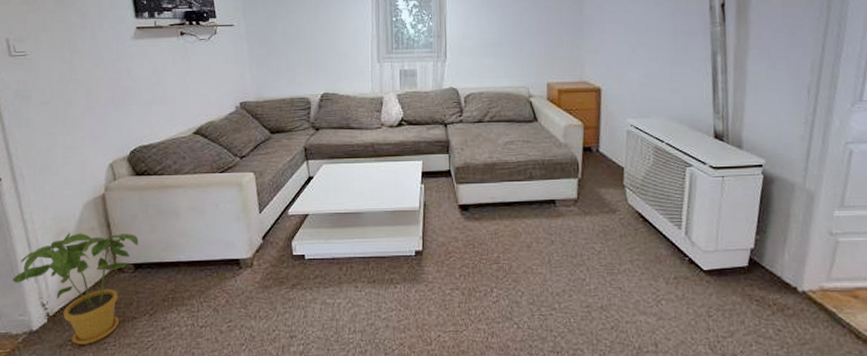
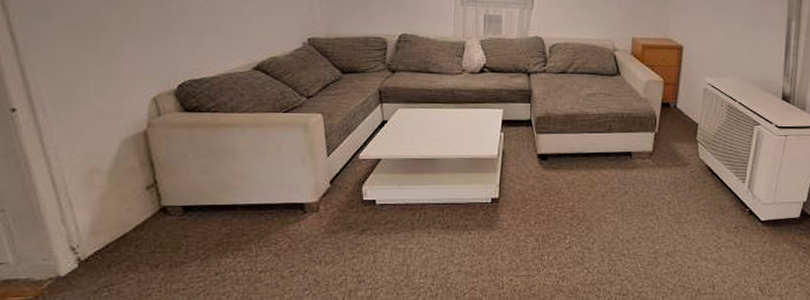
house plant: present [12,232,139,344] -> none [34,170,188,290]

